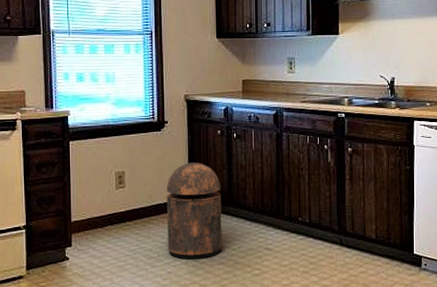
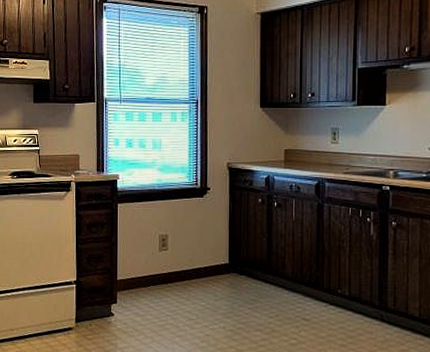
trash can: present [167,162,222,259] -> none [207,229,260,324]

